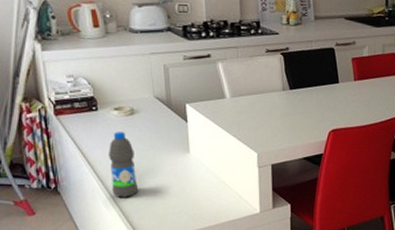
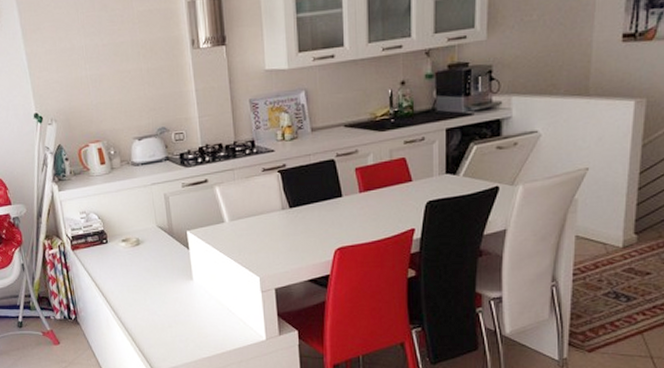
water bottle: present [109,132,138,197] -> none [119,263,147,326]

